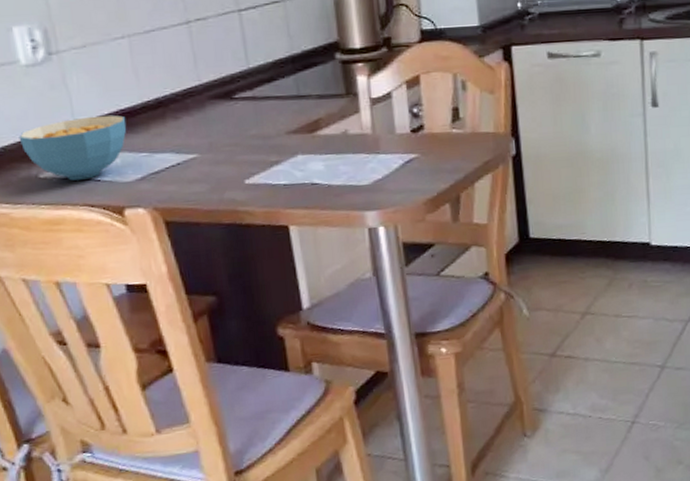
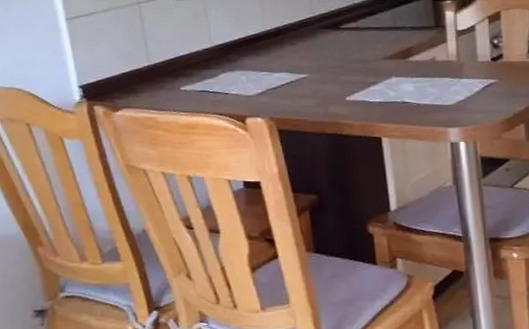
cereal bowl: present [18,114,127,181] -> none [167,40,252,93]

